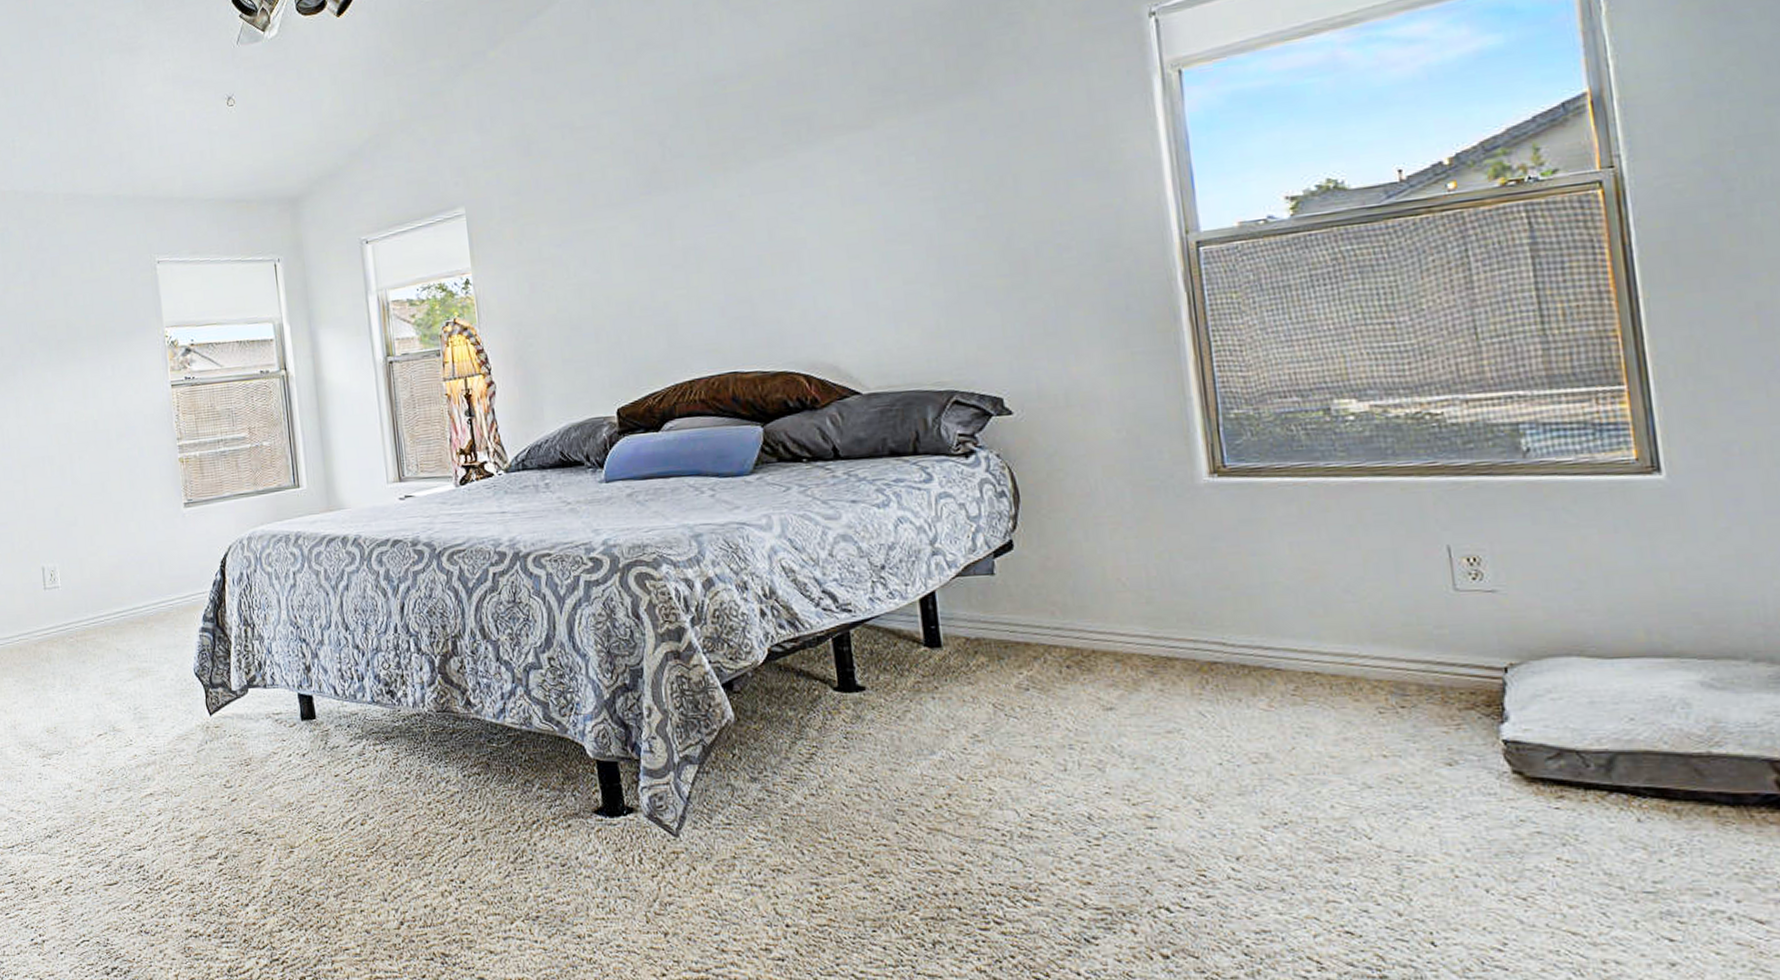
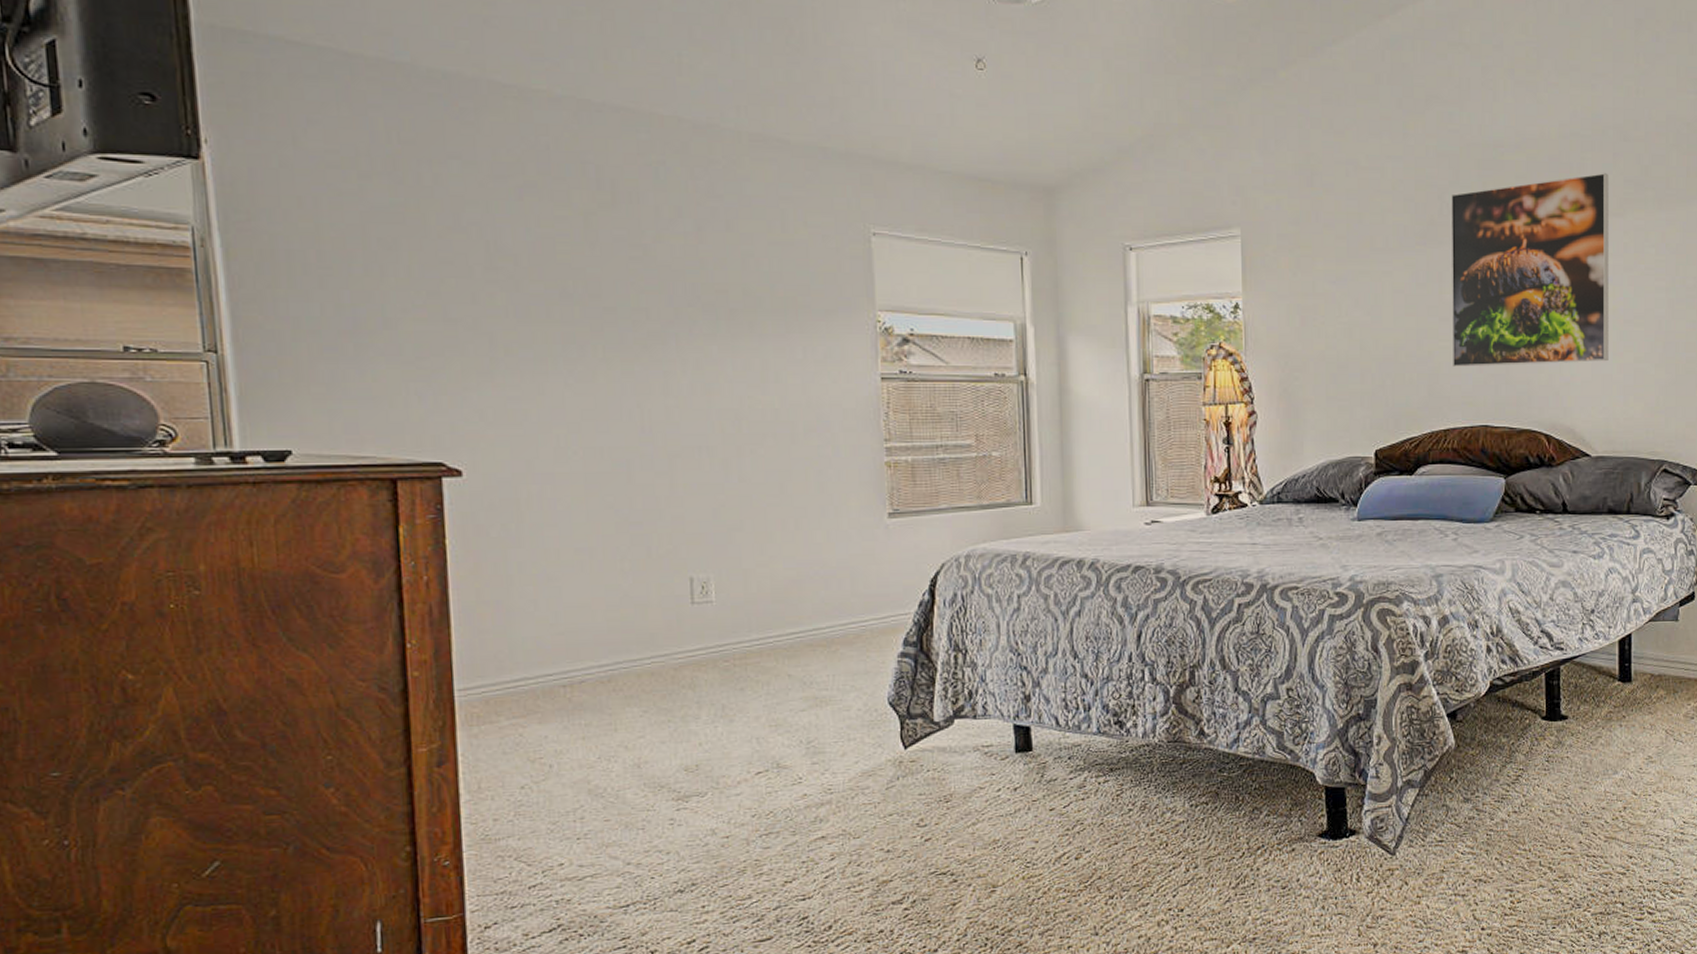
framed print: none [672,85,872,315] -> present [1450,173,1609,368]

